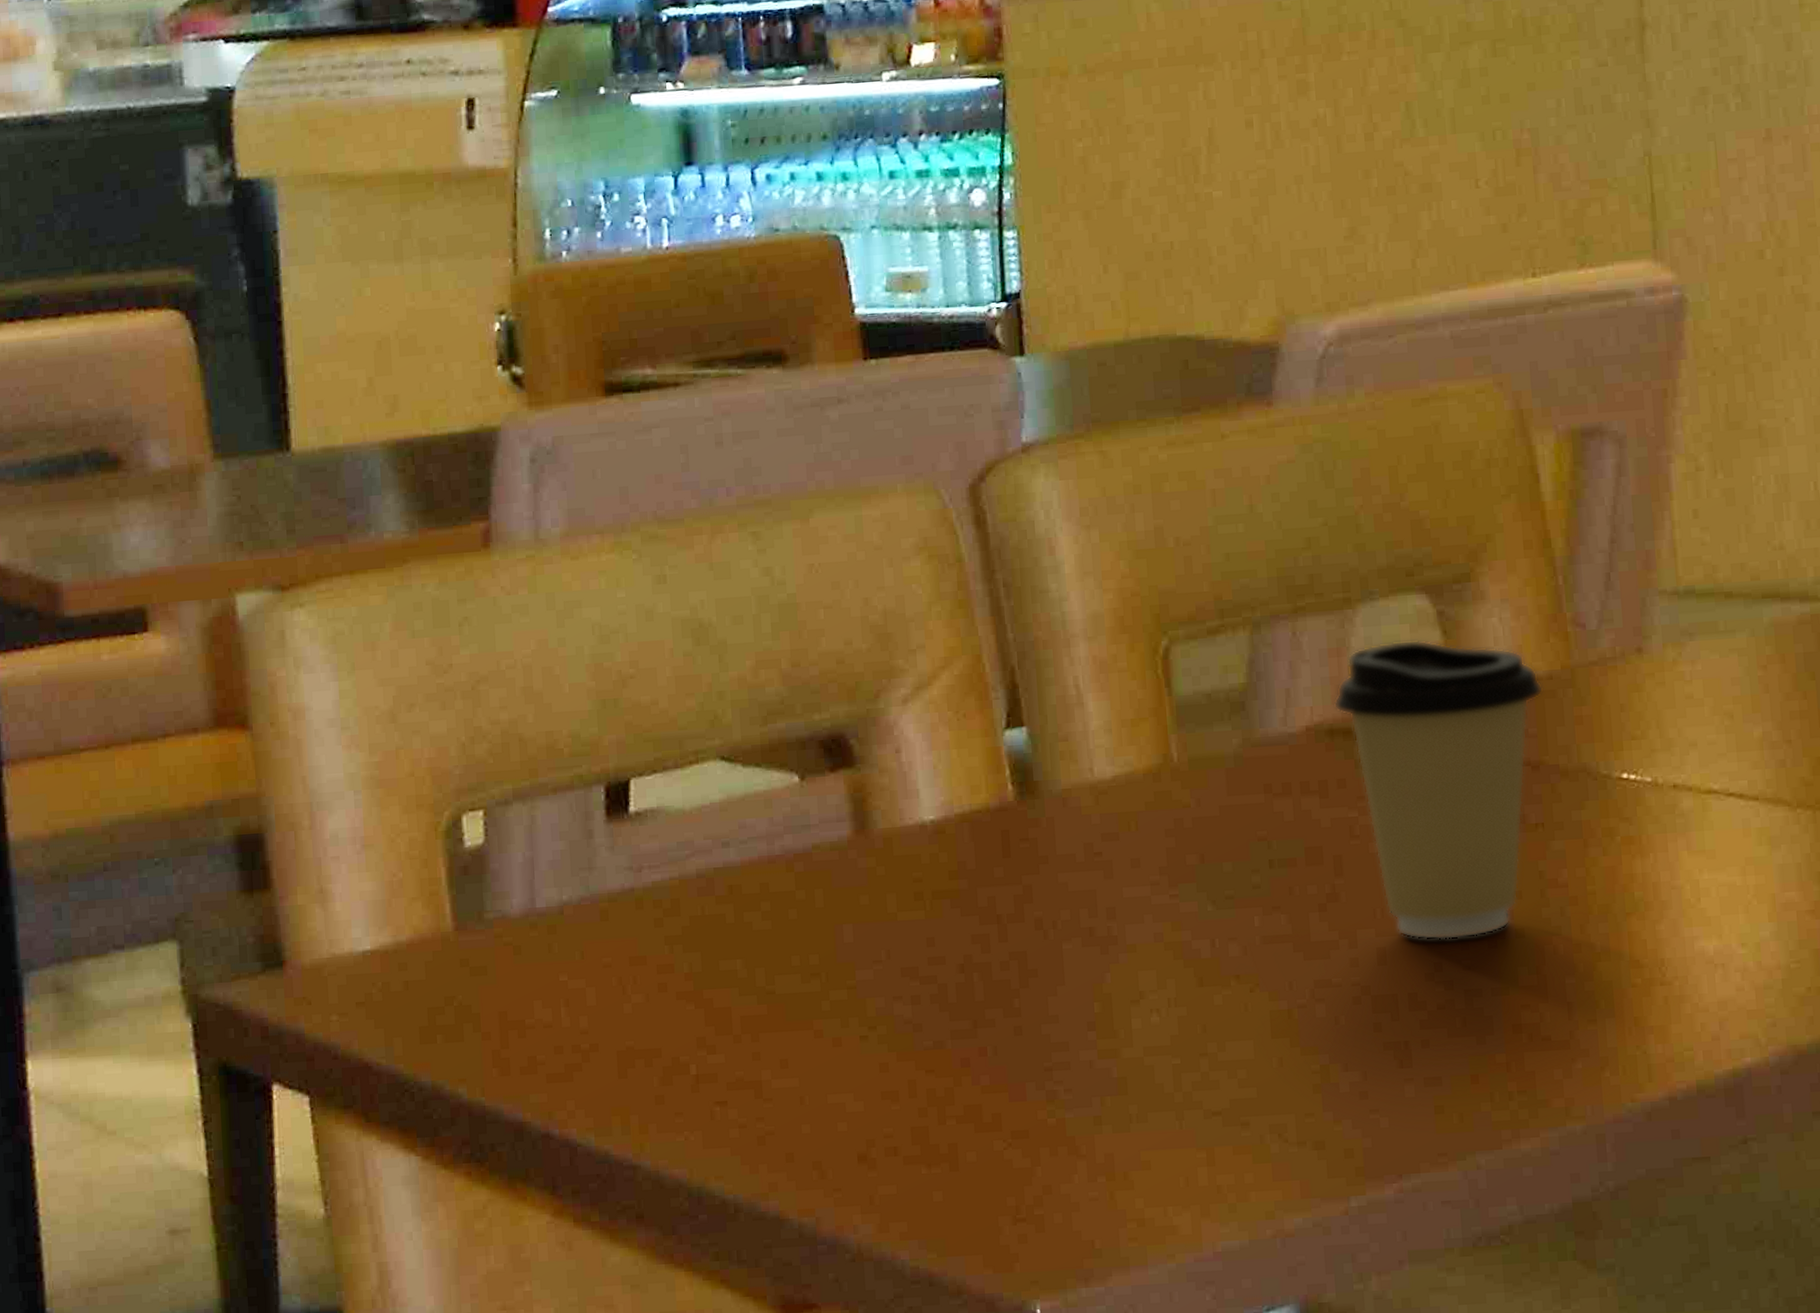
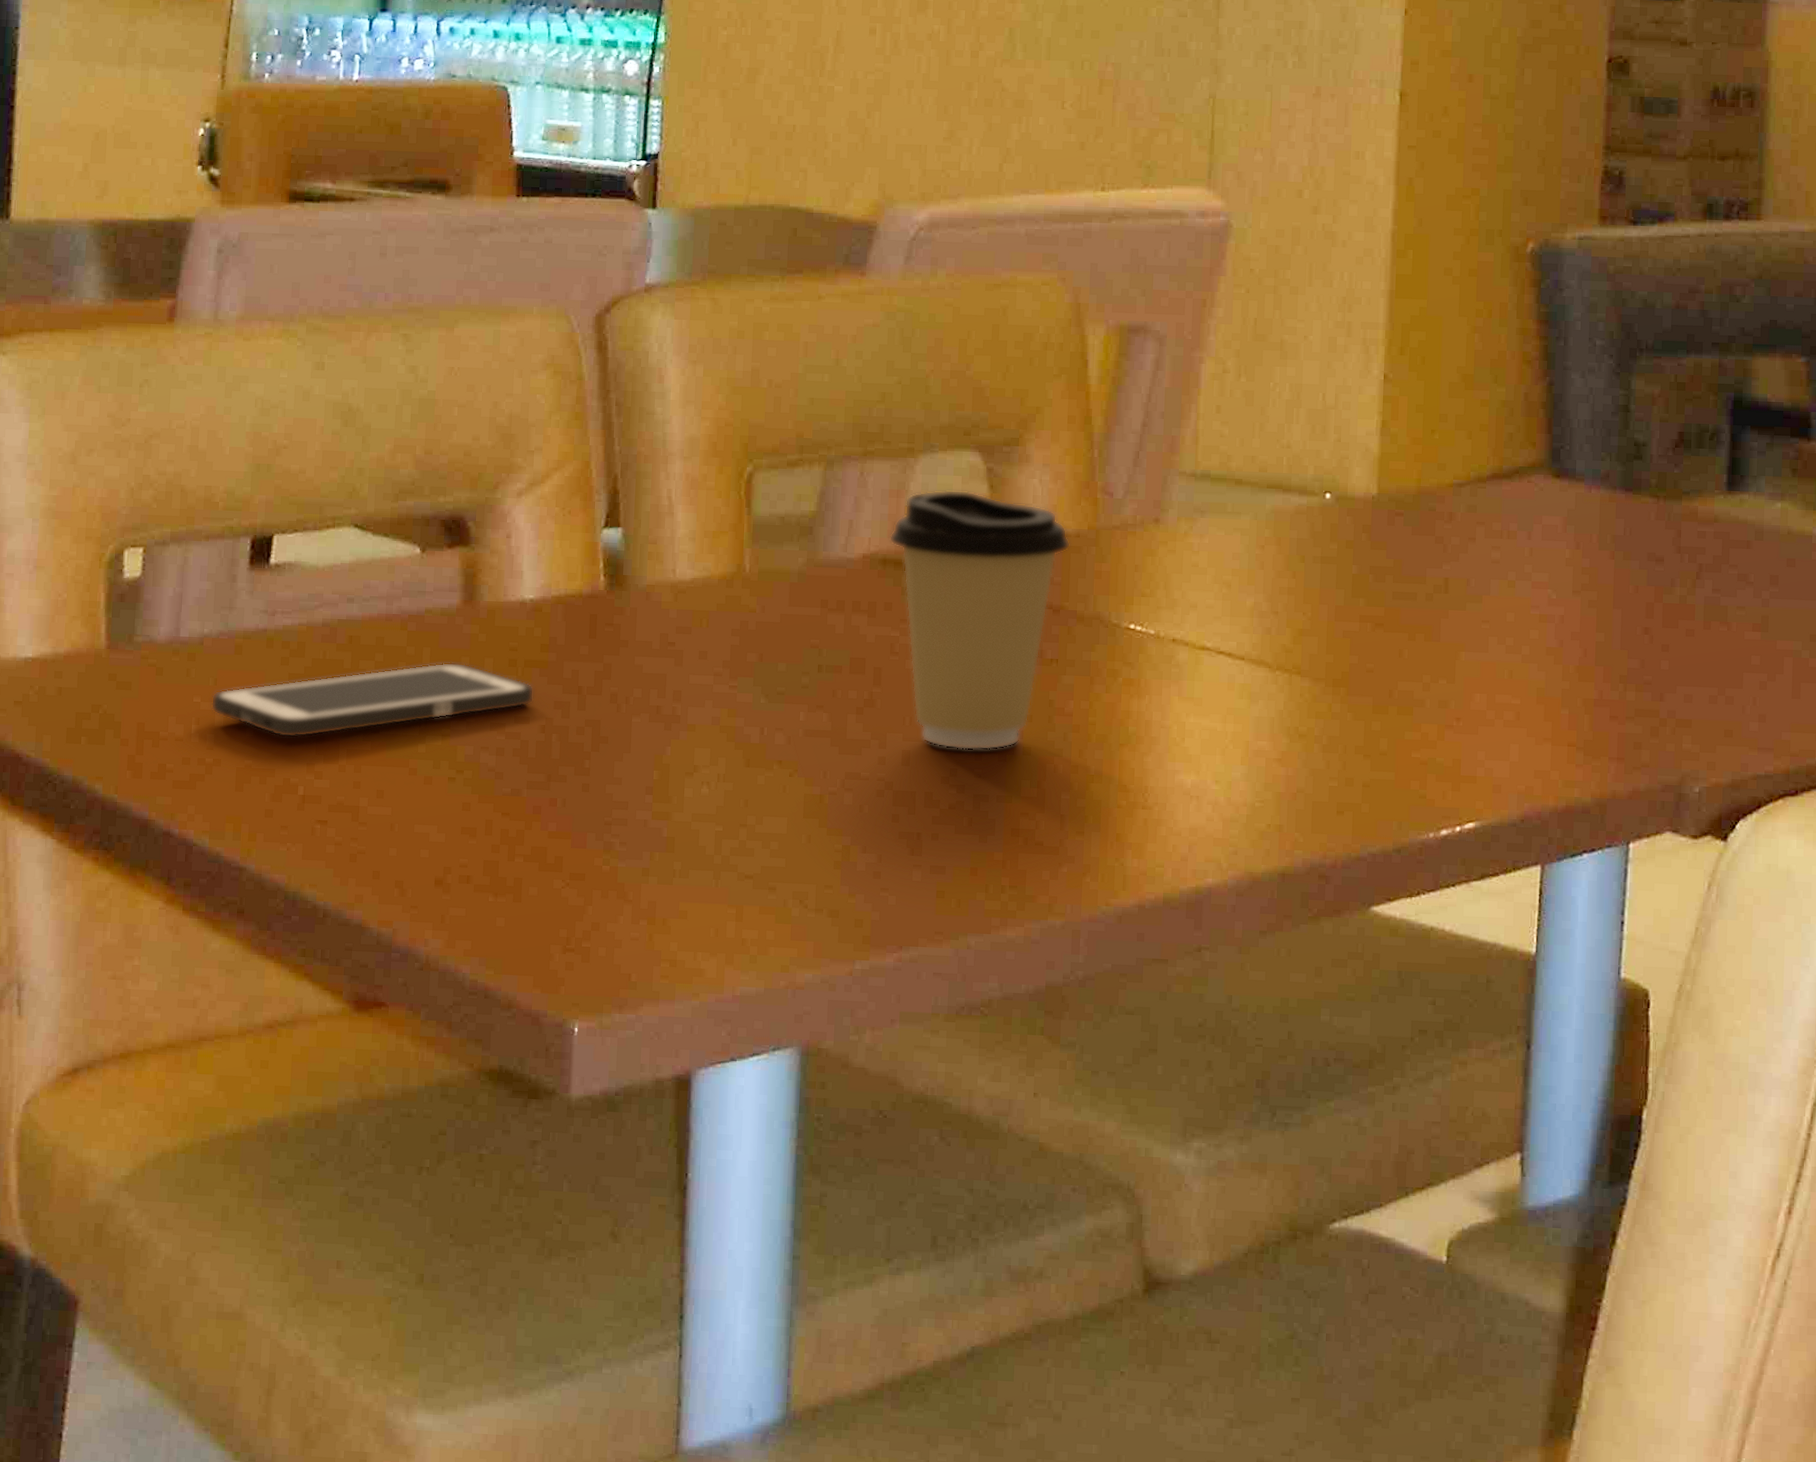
cell phone: none [579,902,948,1011] -> present [210,662,534,738]

